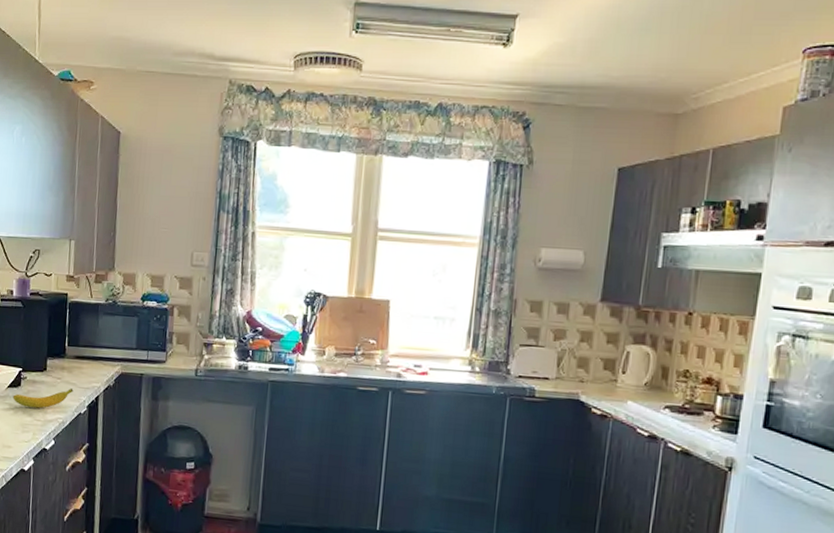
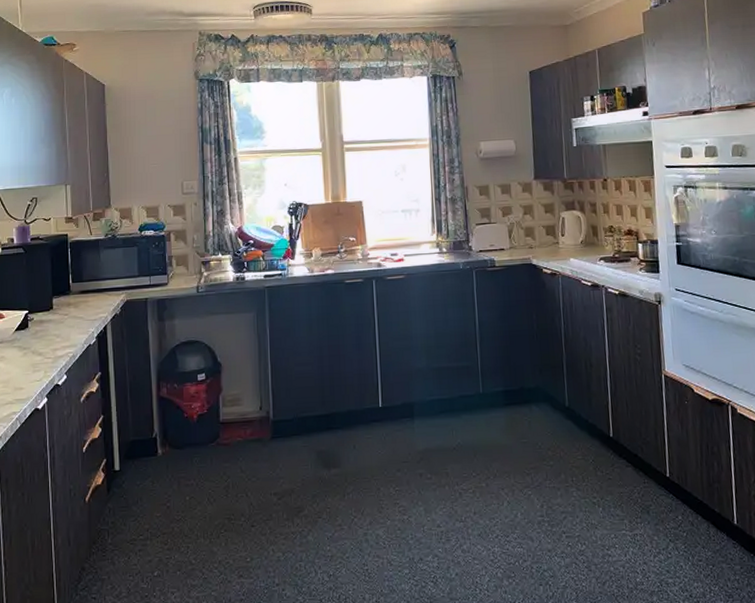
banana: present [13,388,74,409] -> none [21,322,81,347]

